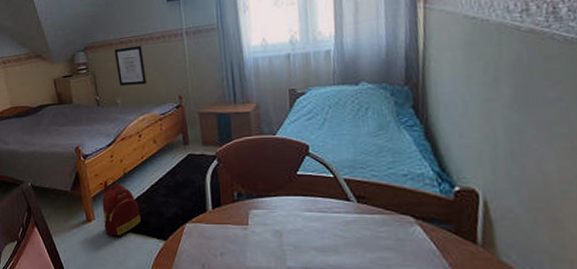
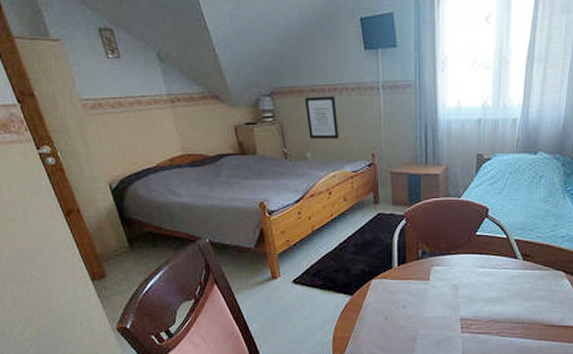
backpack: present [102,178,142,238] -> none [288,235,329,294]

